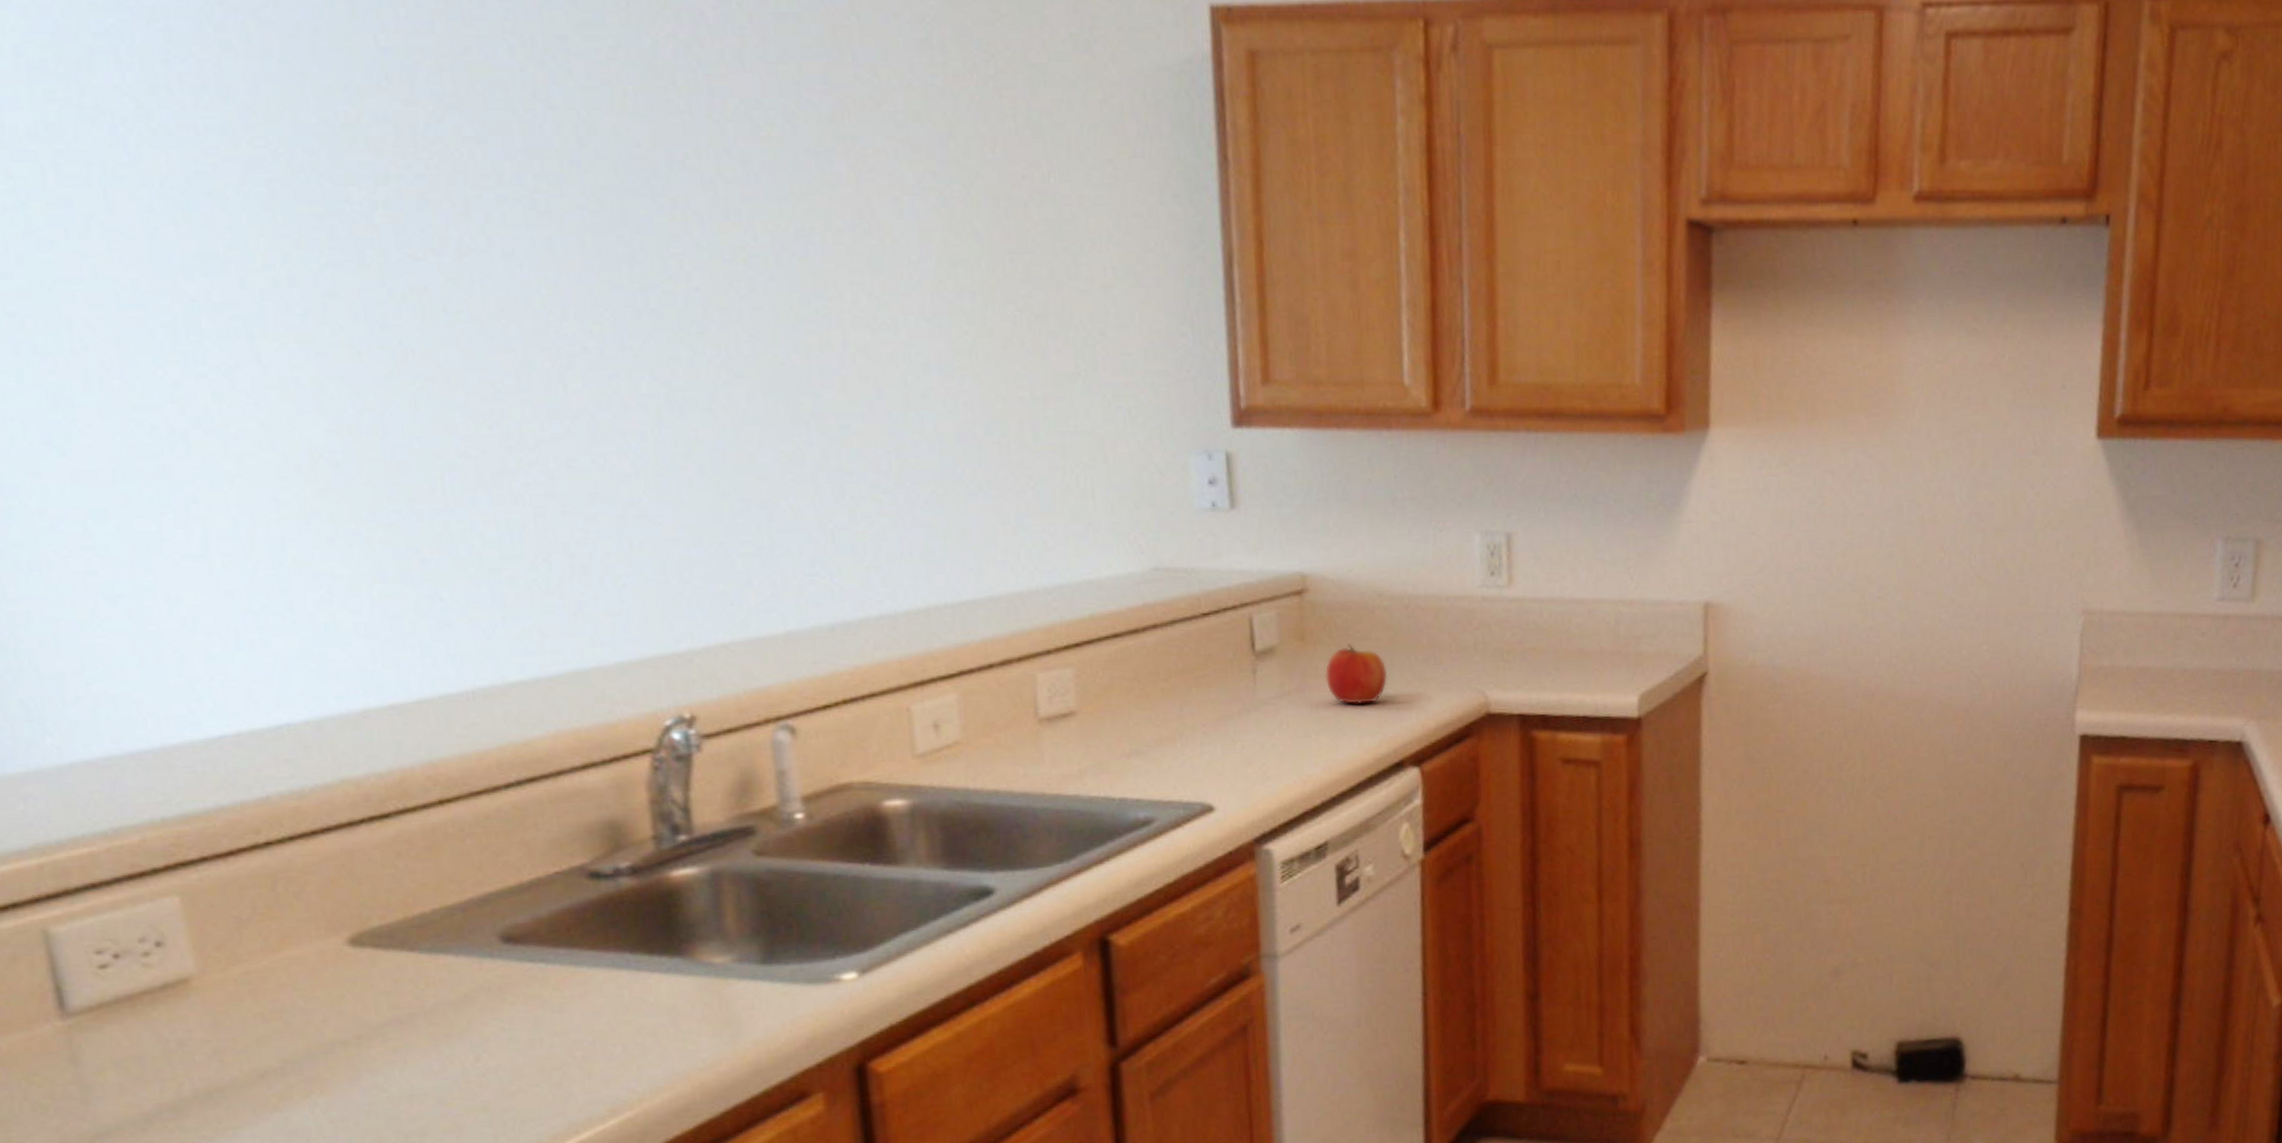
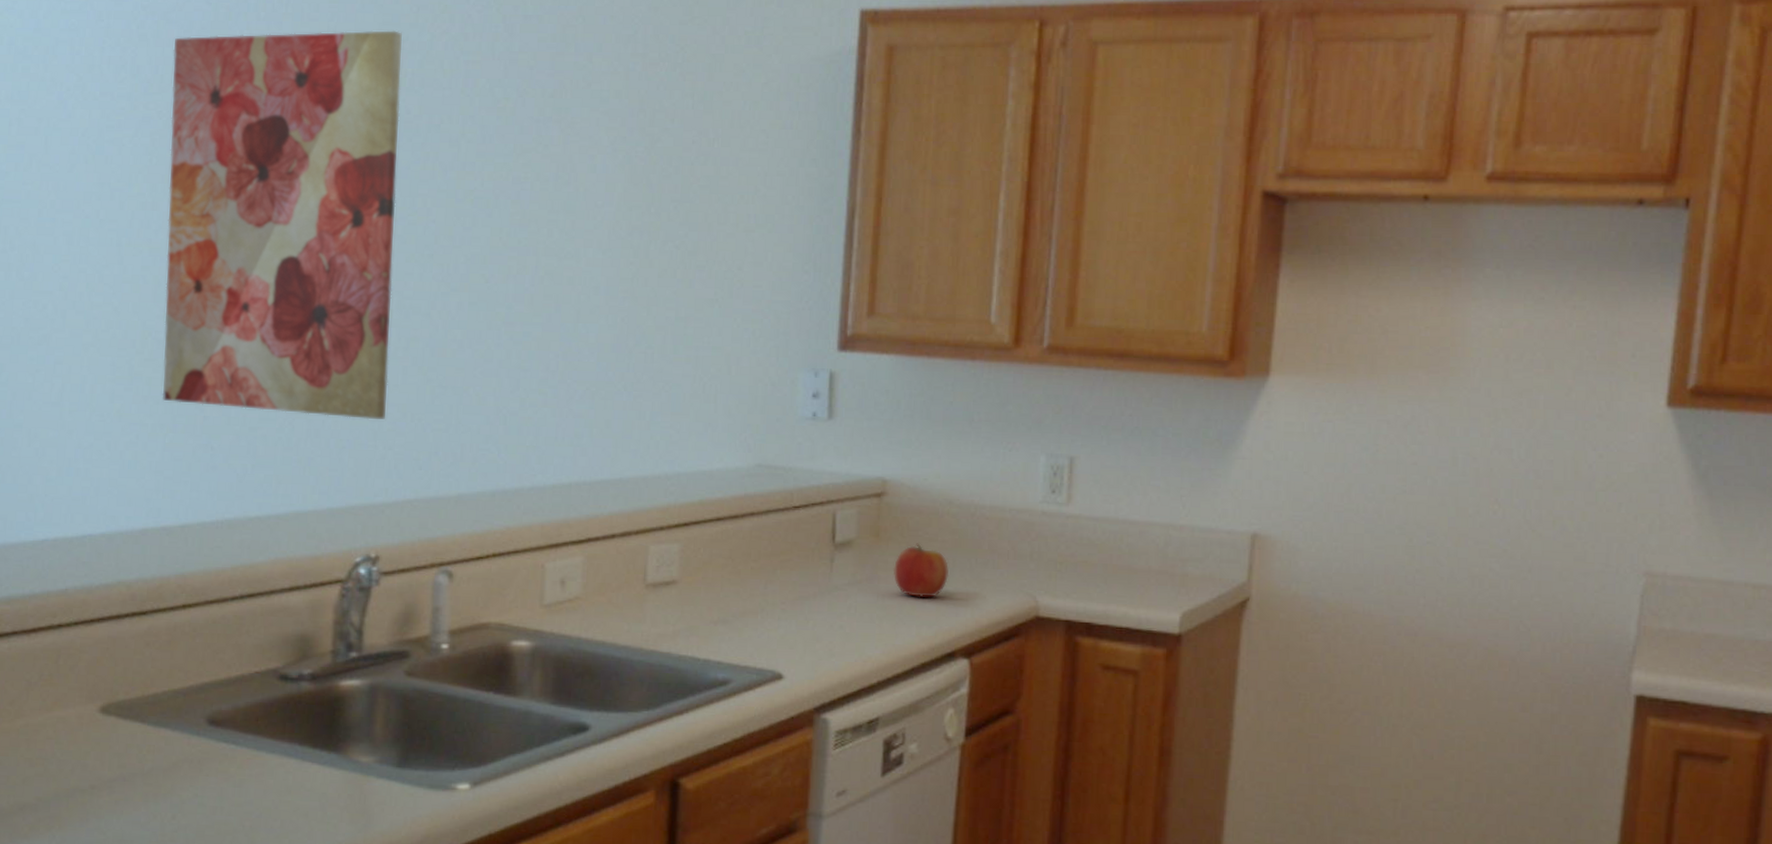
wall art: none [276,33,674,548] -> present [162,30,402,420]

